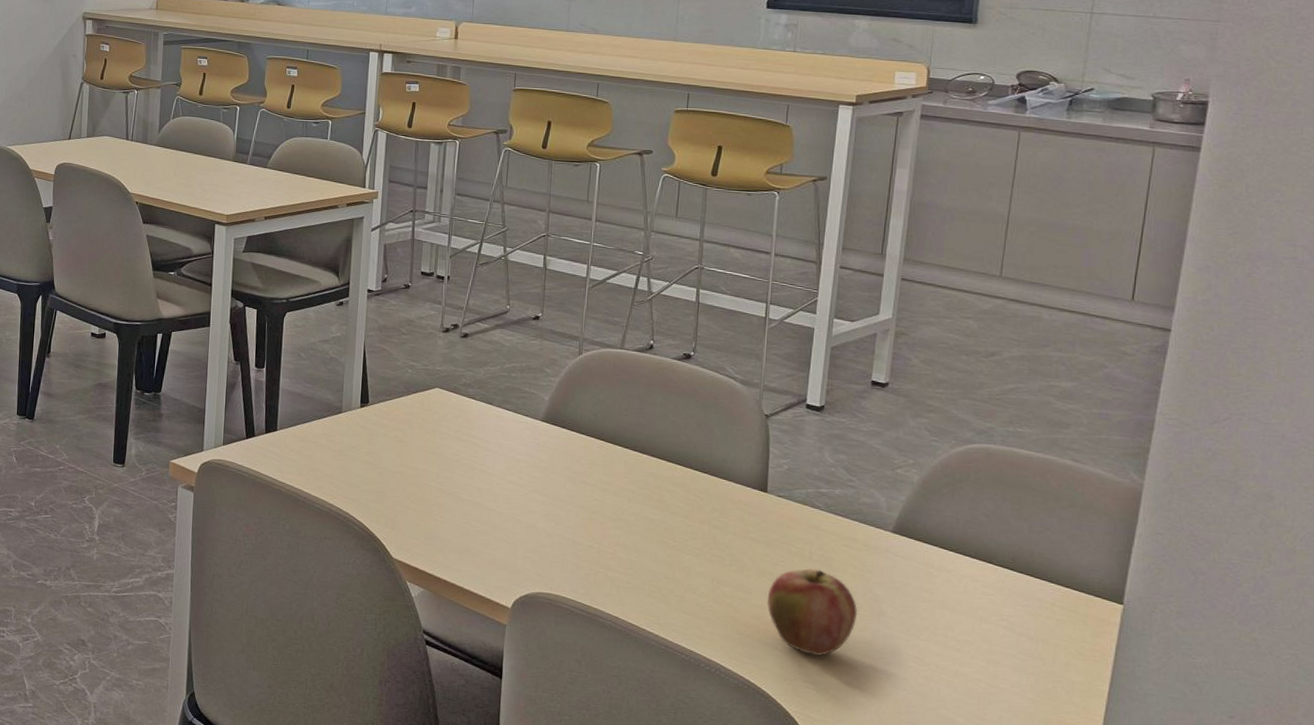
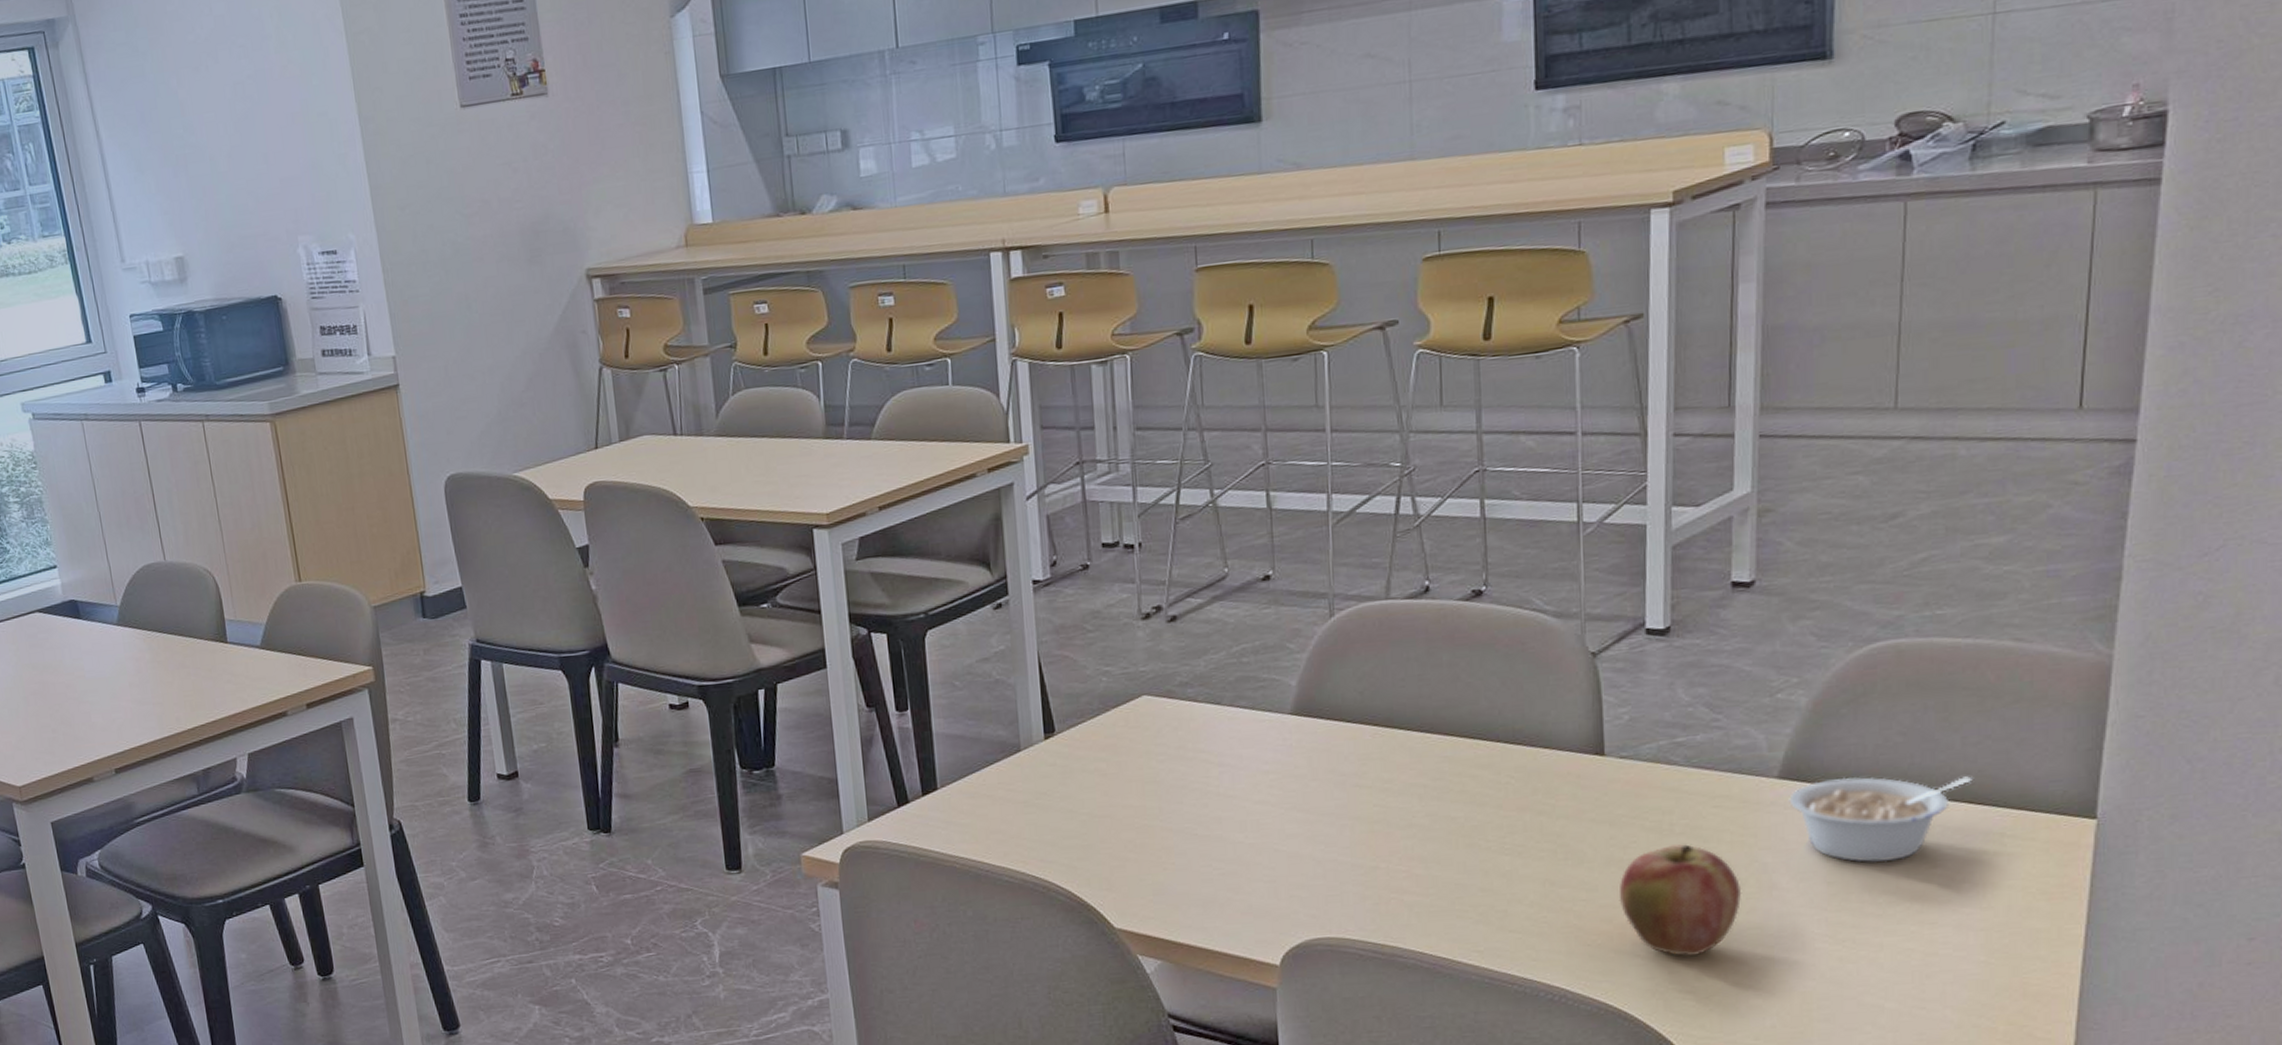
legume: none [898,540,1035,610] -> present [1789,776,1973,862]

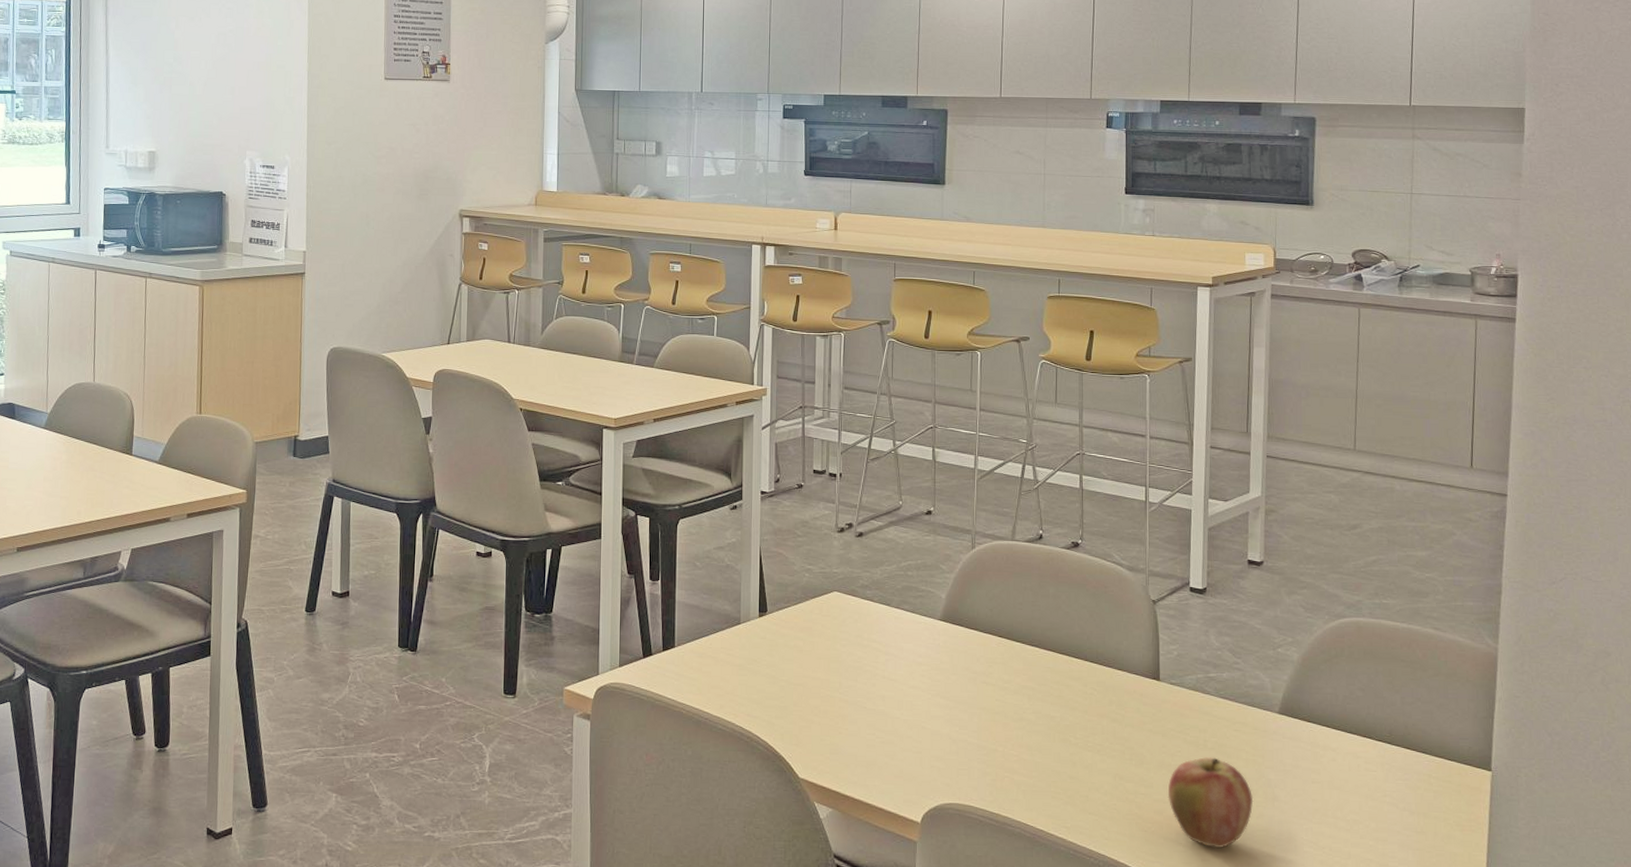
legume: present [1789,776,1973,862] -> none [1286,718,1409,788]

